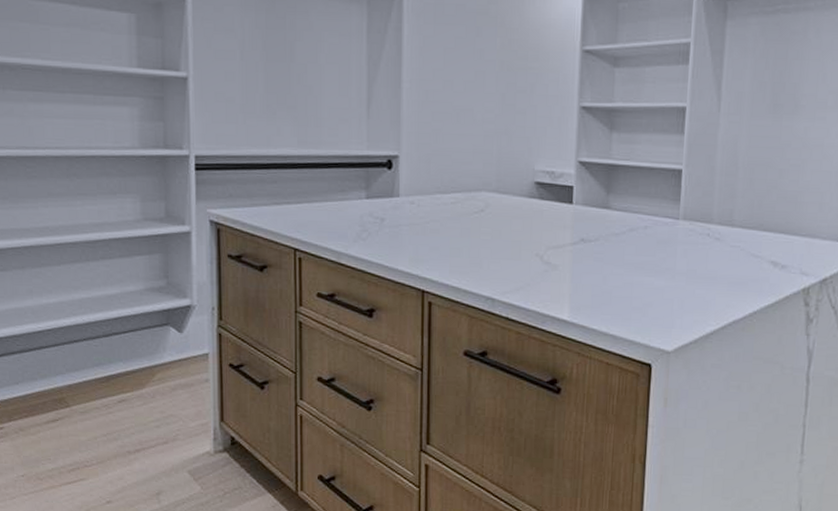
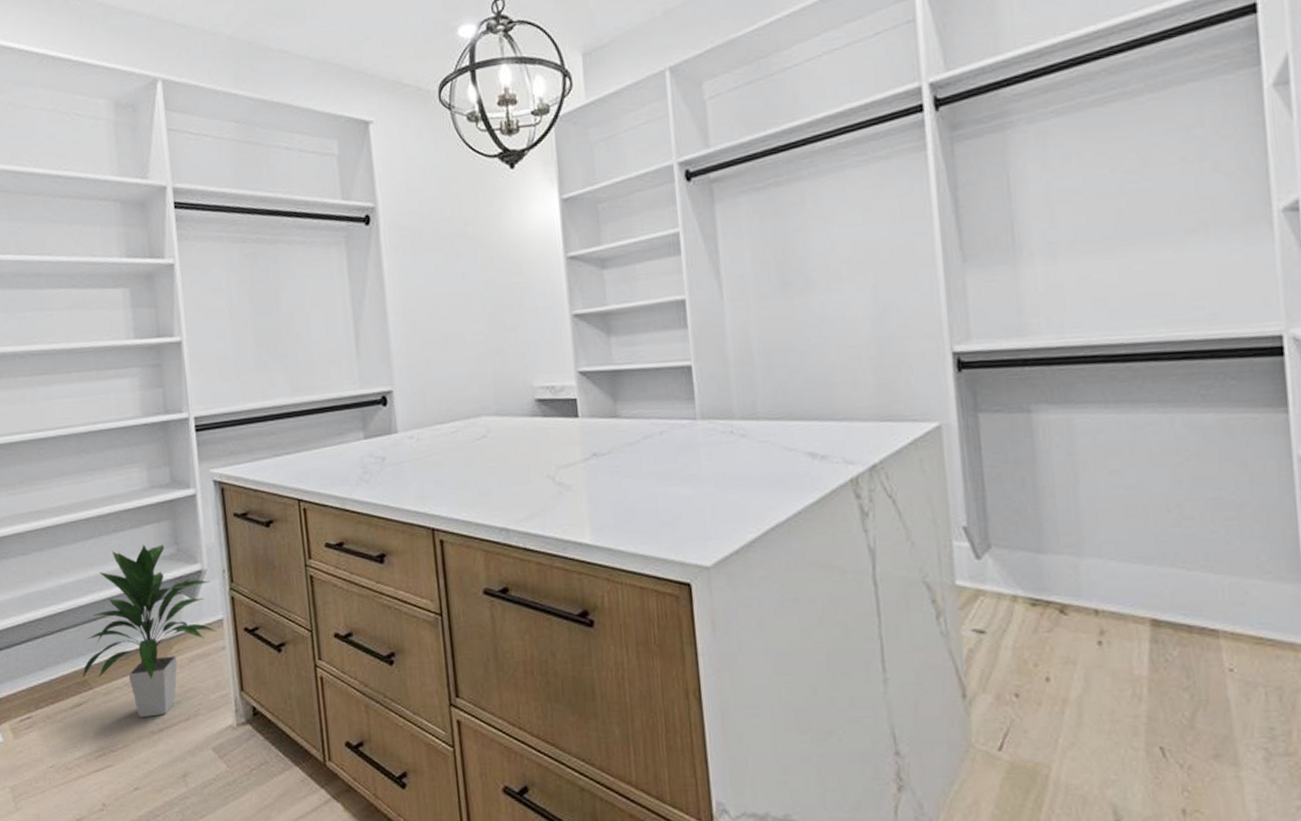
indoor plant: none [60,274,201,438] -> present [82,544,217,717]

